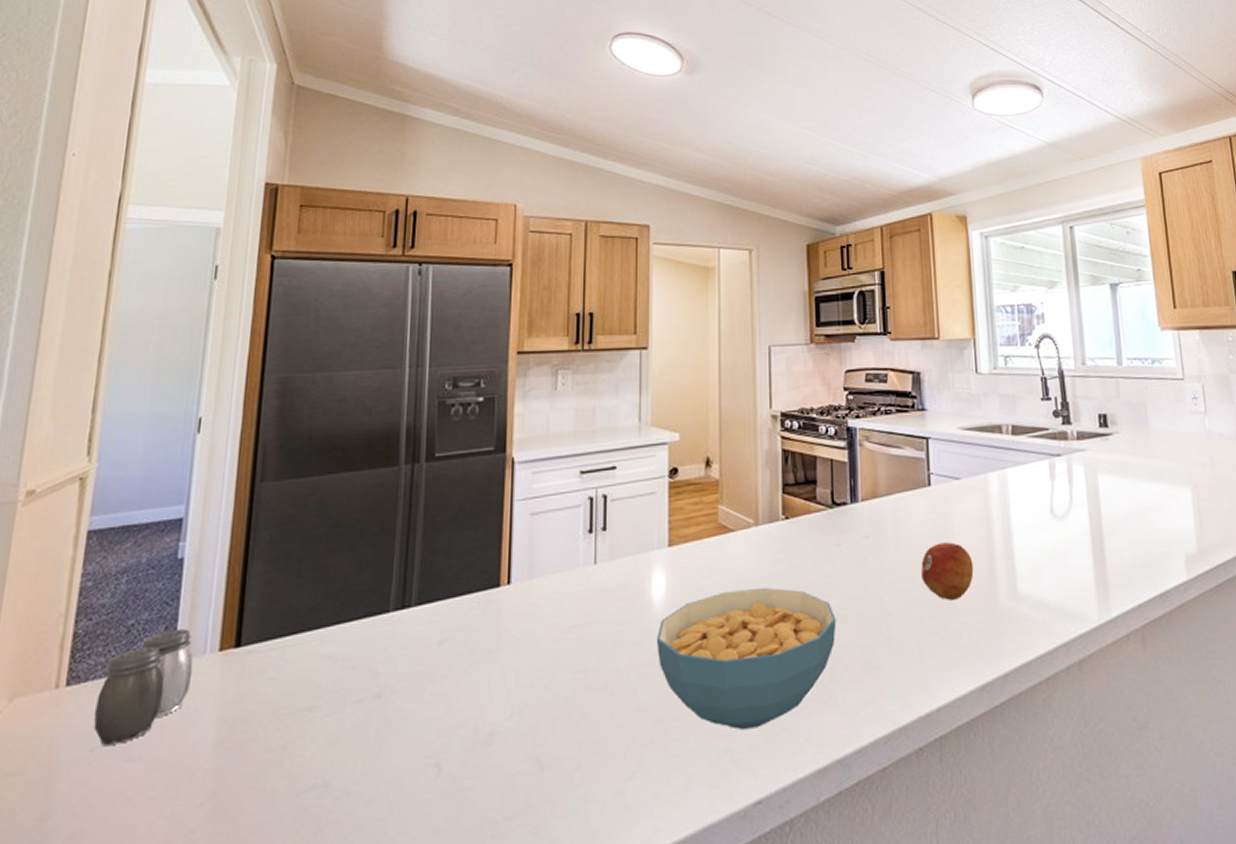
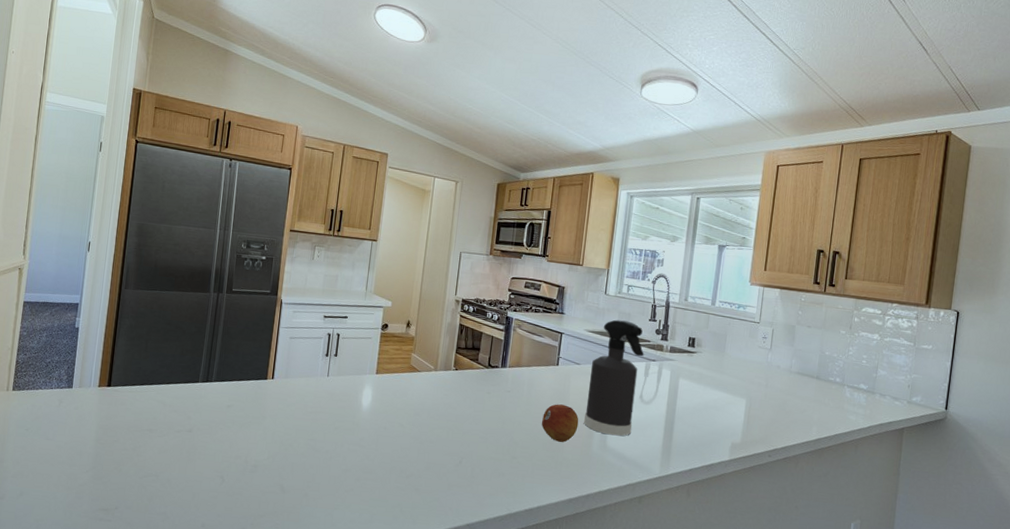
salt and pepper shaker: present [93,629,193,745] -> none [28,369,83,429]
cereal bowl: present [656,587,837,730] -> none [361,408,480,495]
spray bottle: none [976,405,1049,576] -> present [583,319,644,436]

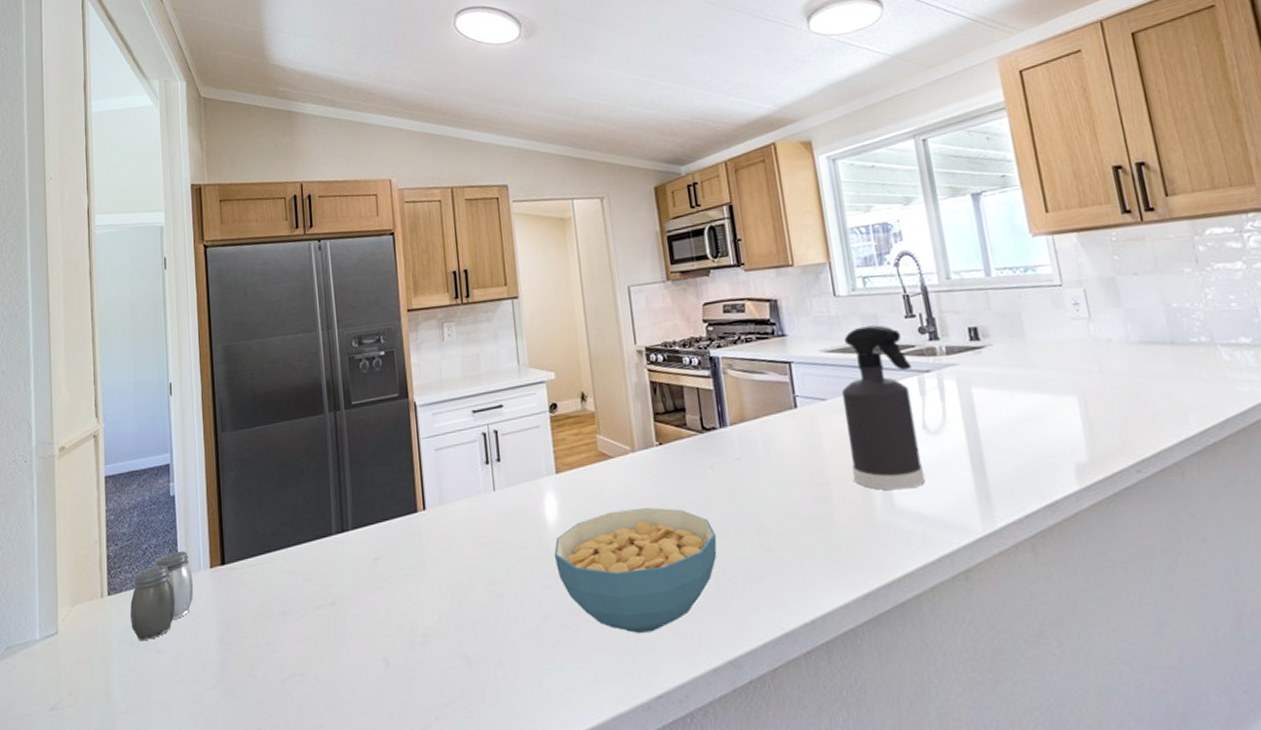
salt and pepper shaker: none [28,369,83,429] -> present [130,551,194,640]
cereal bowl: none [361,408,480,495] -> present [554,507,717,633]
fruit: present [541,404,579,442] -> none [794,460,848,515]

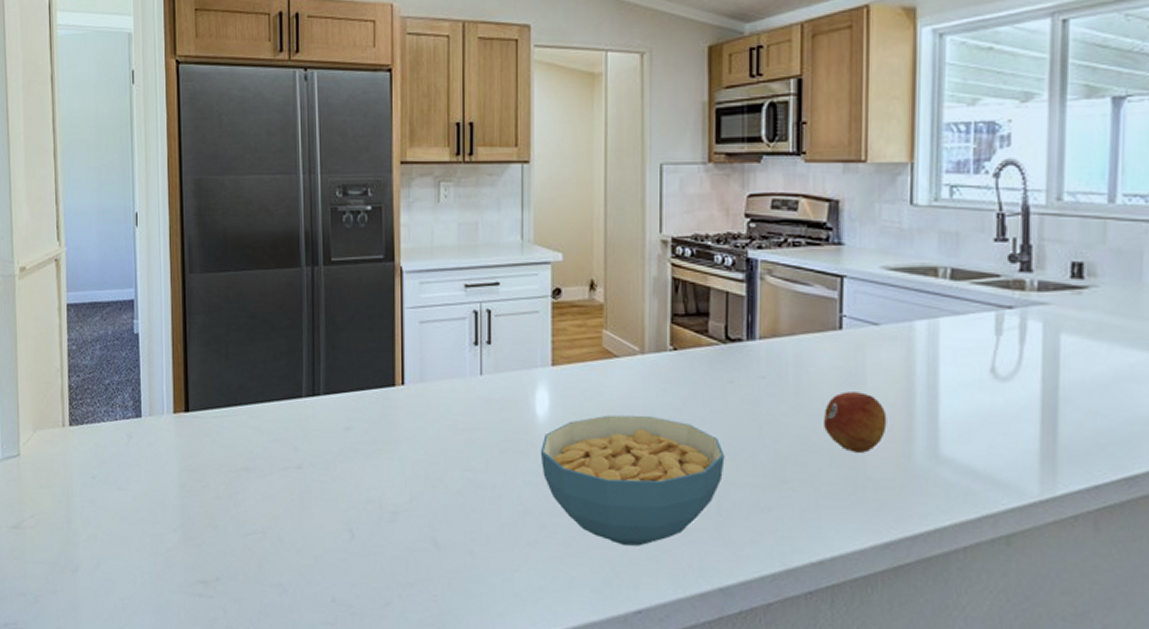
salt and pepper shaker: present [130,551,194,640] -> none [92,391,156,475]
fruit: none [794,460,848,515] -> present [823,391,887,453]
spray bottle: present [842,325,926,491] -> none [894,245,991,438]

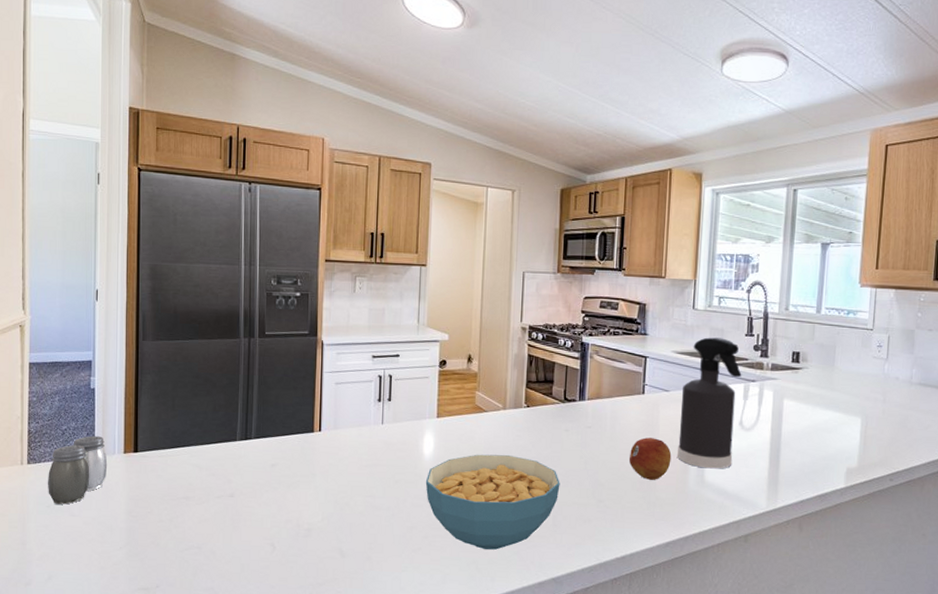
salt and pepper shaker: none [92,391,156,475] -> present [48,436,108,505]
spray bottle: none [894,245,991,438] -> present [676,337,742,469]

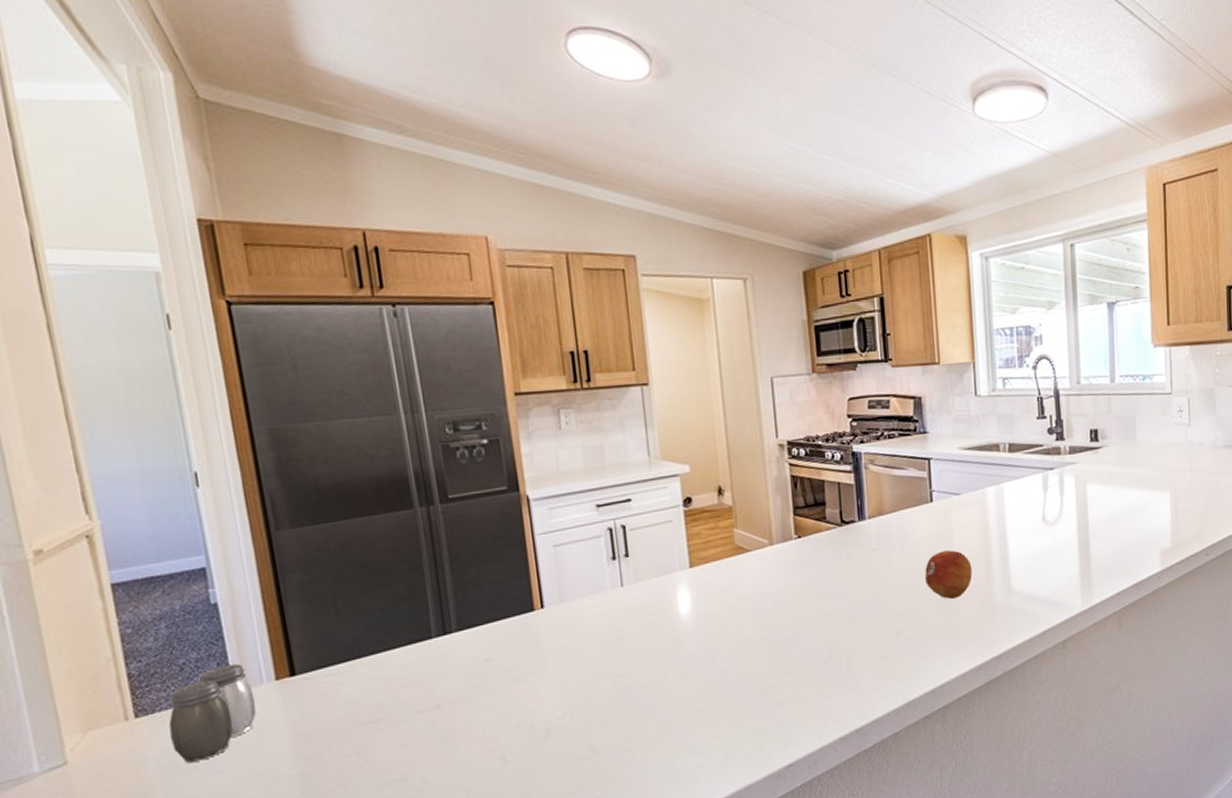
cereal bowl: present [425,454,560,550] -> none [687,597,850,713]
spray bottle: present [676,337,742,469] -> none [975,425,1040,576]

